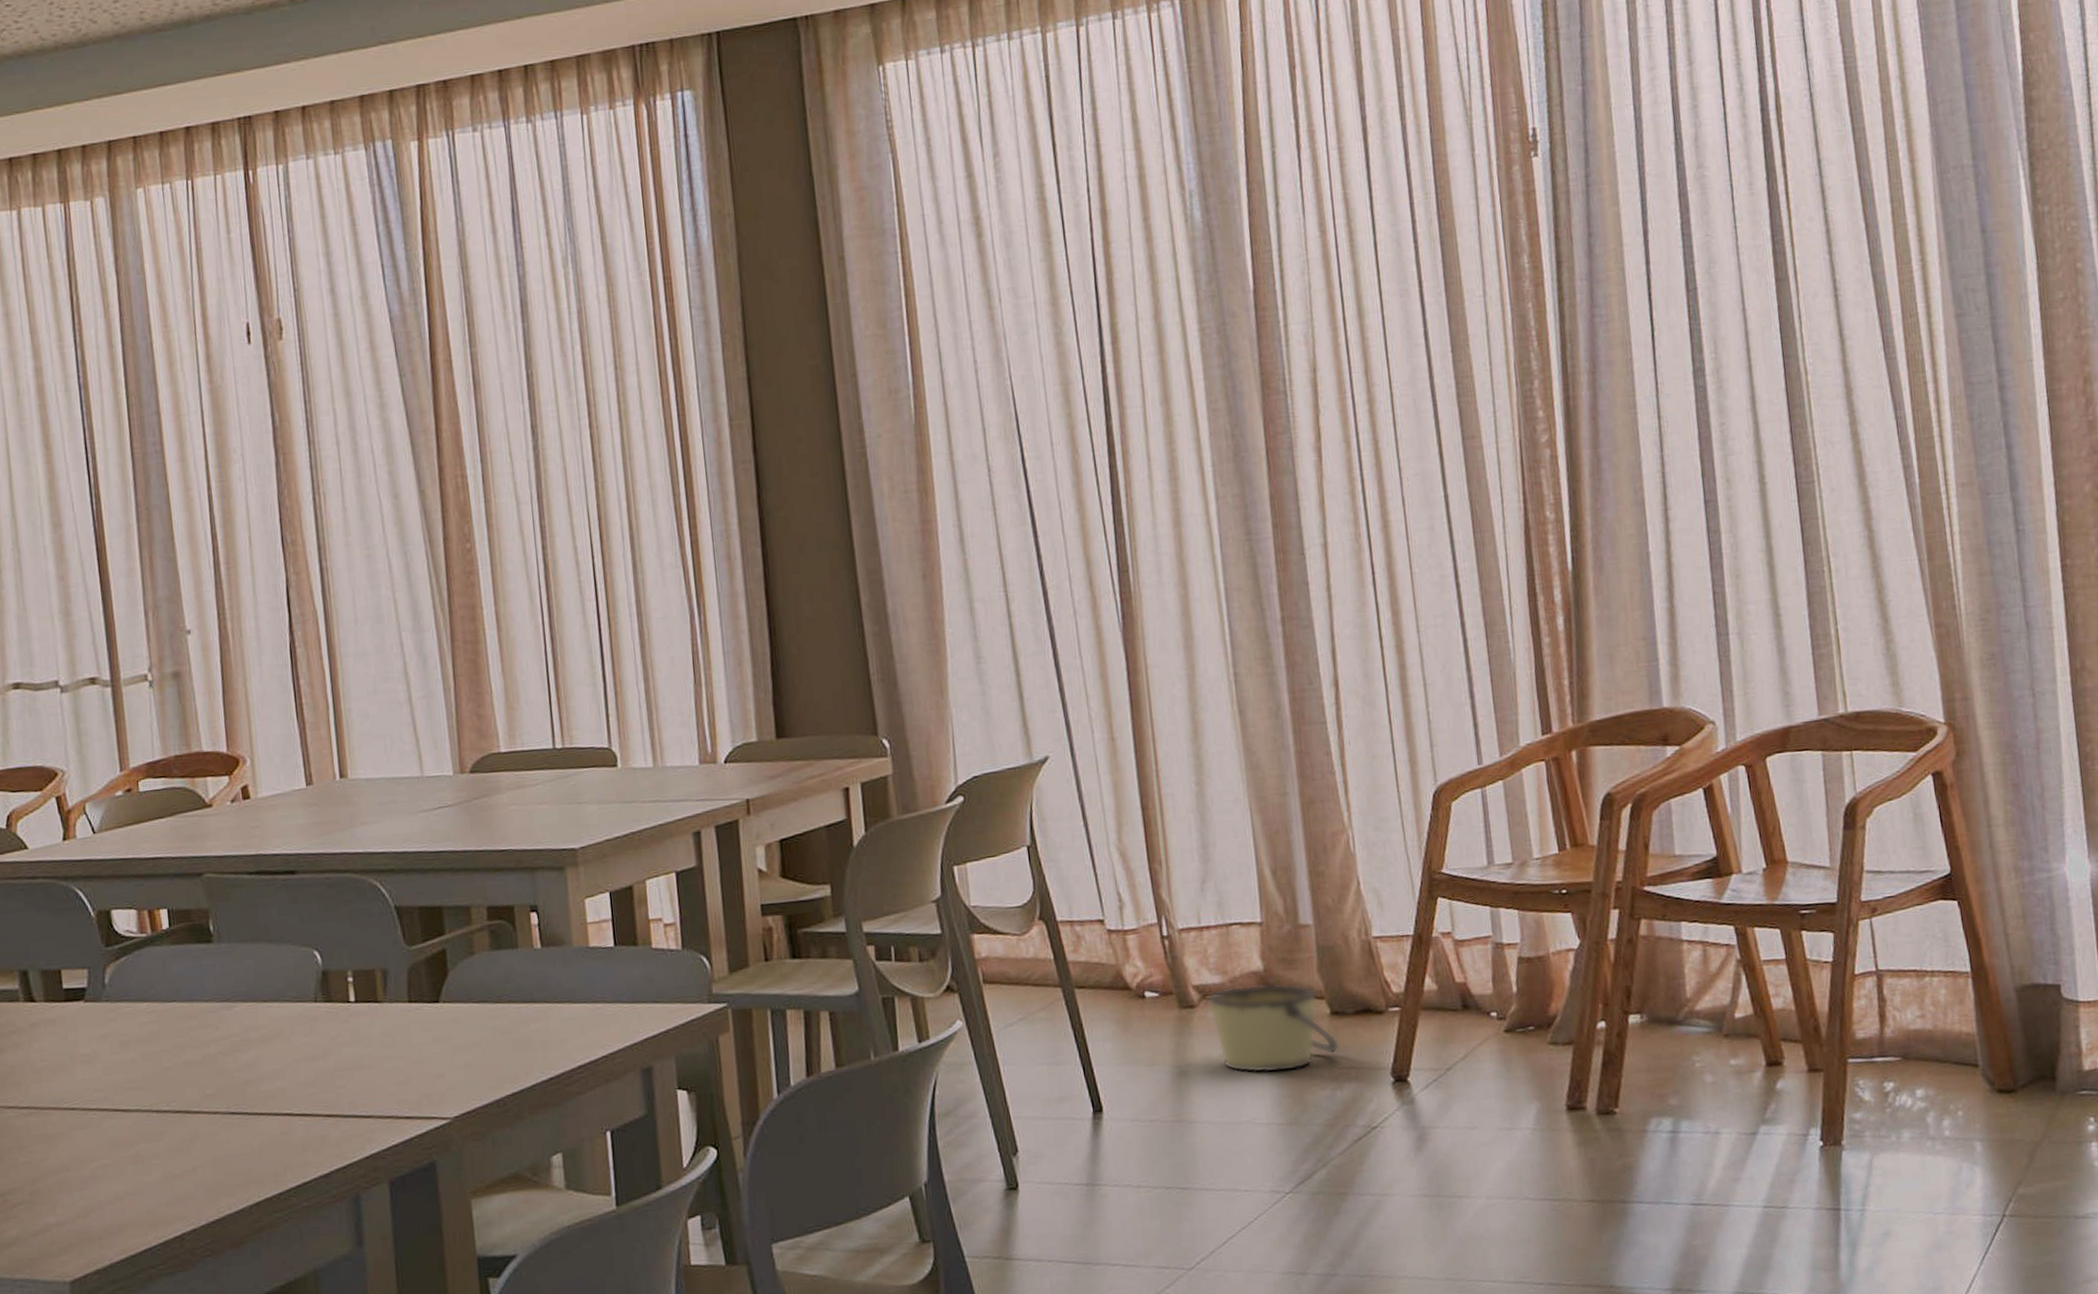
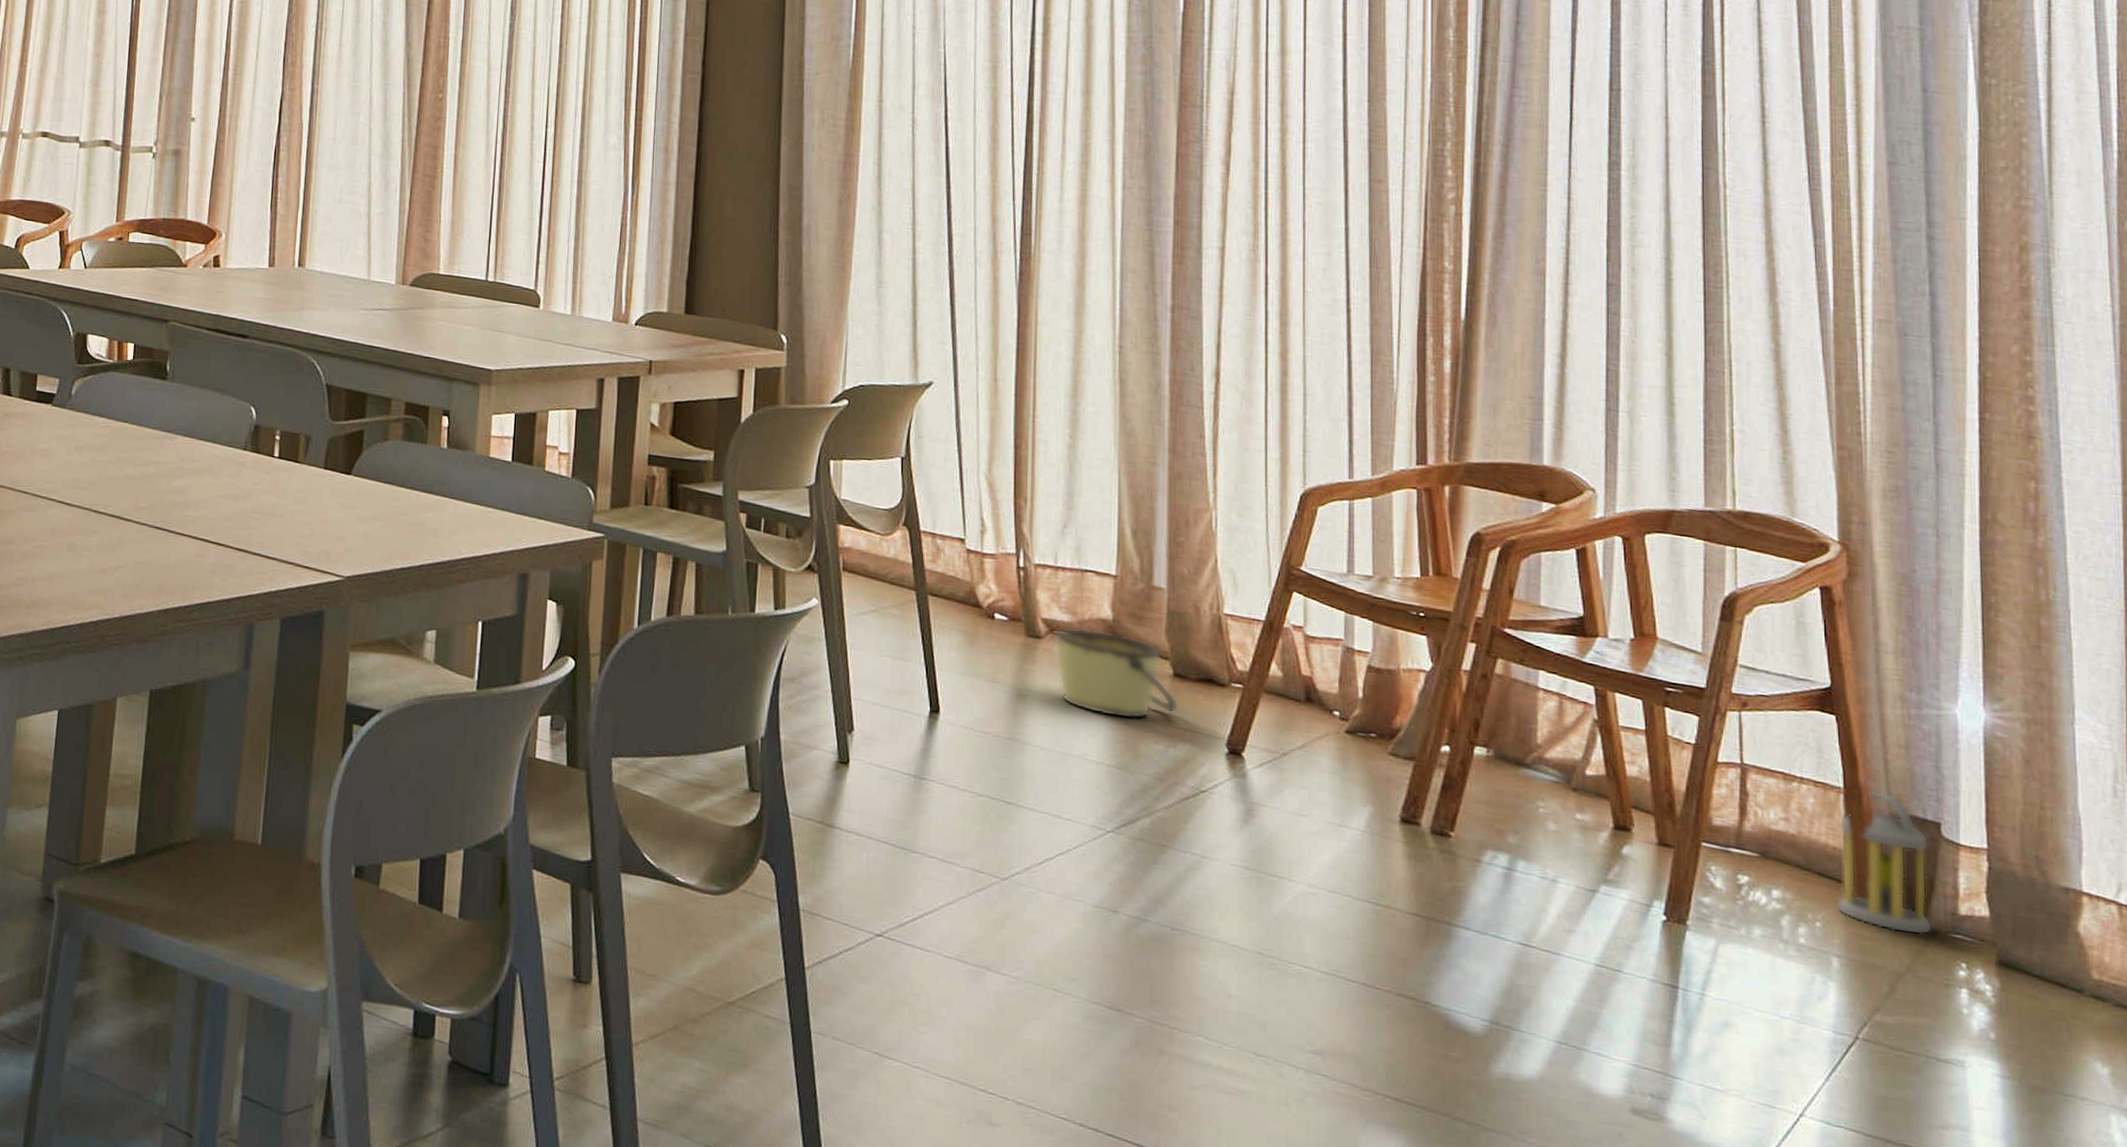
lantern: none [1970,965,2062,1103] -> present [1836,790,1933,936]

